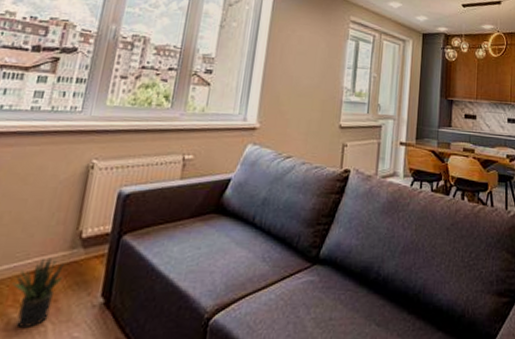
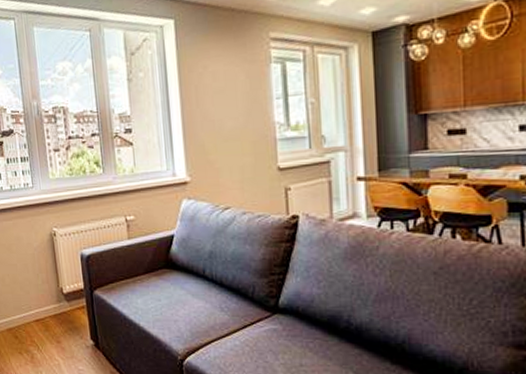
potted plant: present [11,258,64,327] -> none [26,309,59,361]

